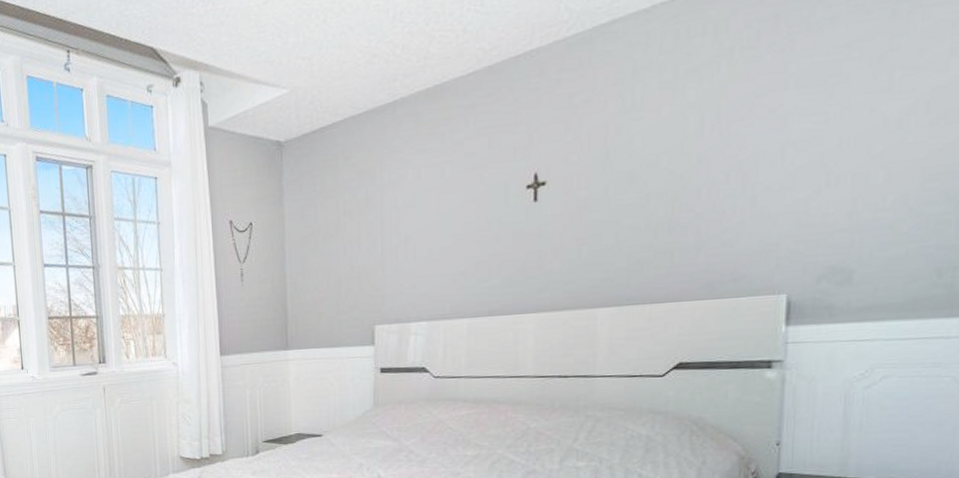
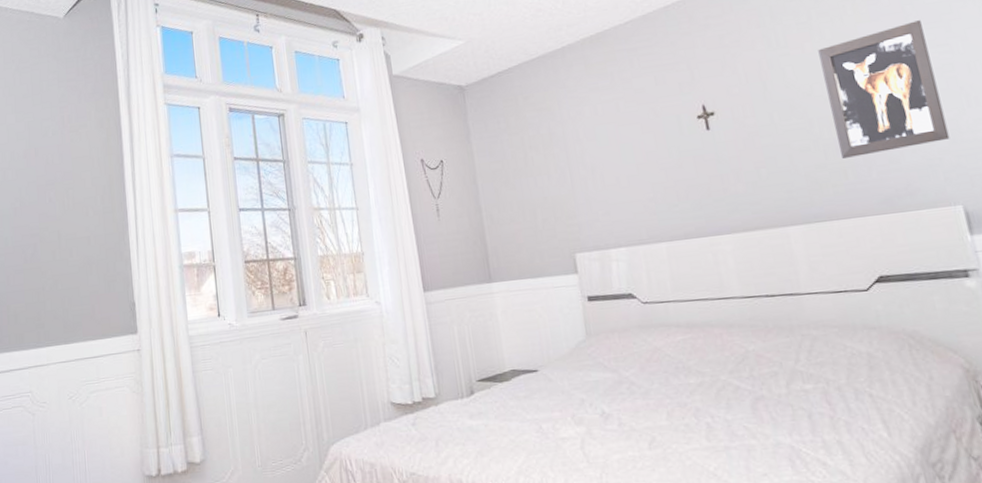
wall art: none [672,83,802,239] -> present [818,20,950,158]

